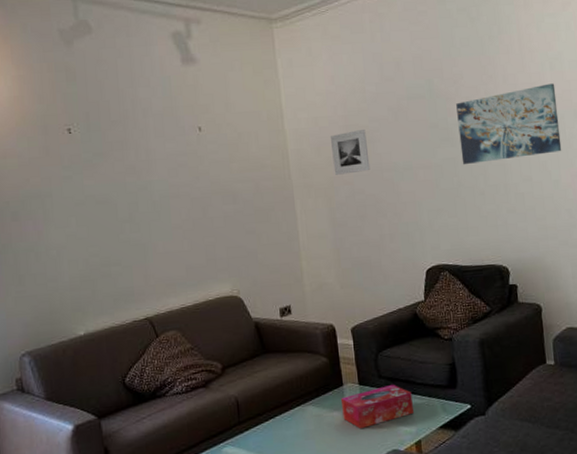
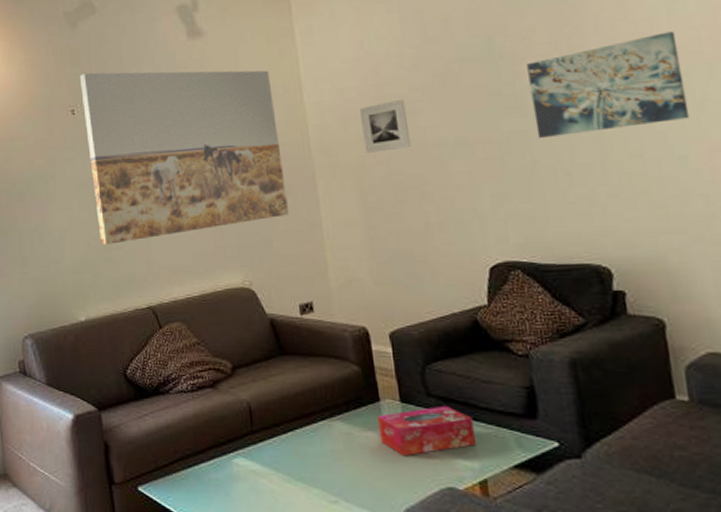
wall art: none [76,92,271,261] -> present [80,70,289,245]

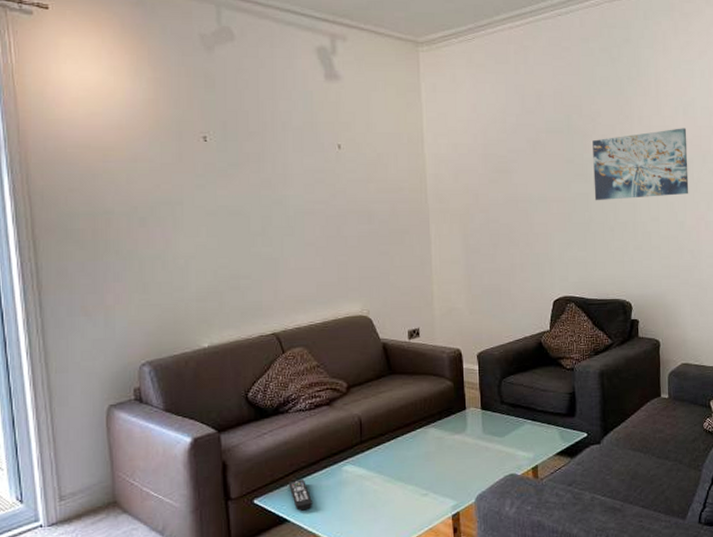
wall art: present [80,70,289,245] -> none [214,101,405,273]
remote control: none [174,469,201,505] -> present [289,479,312,511]
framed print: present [360,99,411,153] -> none [469,158,506,202]
tissue box: present [378,405,476,457] -> none [463,410,532,453]

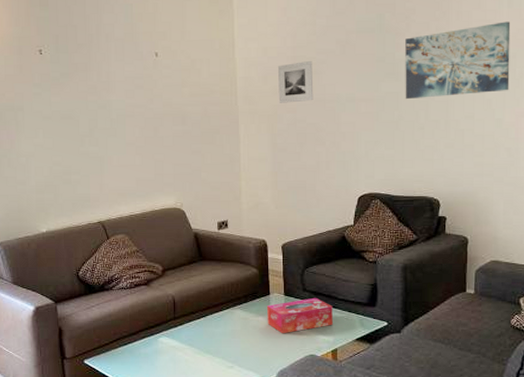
remote control: present [289,479,312,511] -> none [113,347,133,372]
tissue box: none [463,410,532,453] -> present [267,297,333,334]
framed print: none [469,158,506,202] -> present [278,60,314,103]

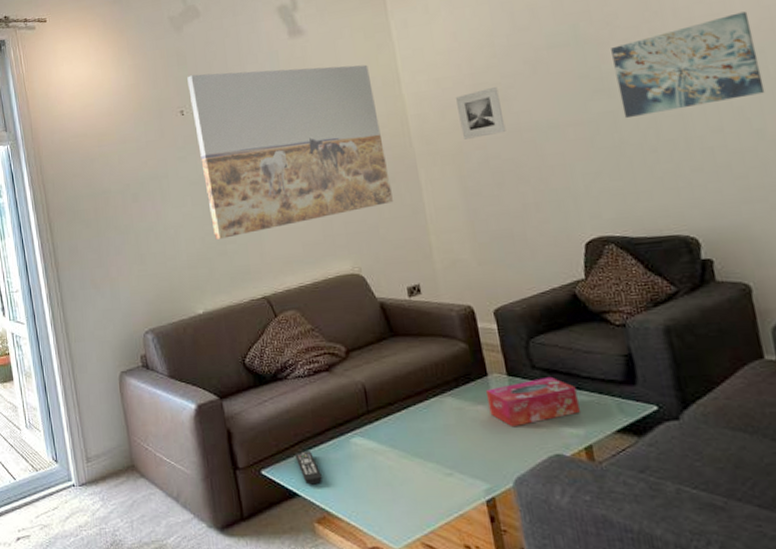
wall art: none [48,17,215,170] -> present [187,64,393,239]
remote control: none [113,347,133,372] -> present [295,451,322,485]

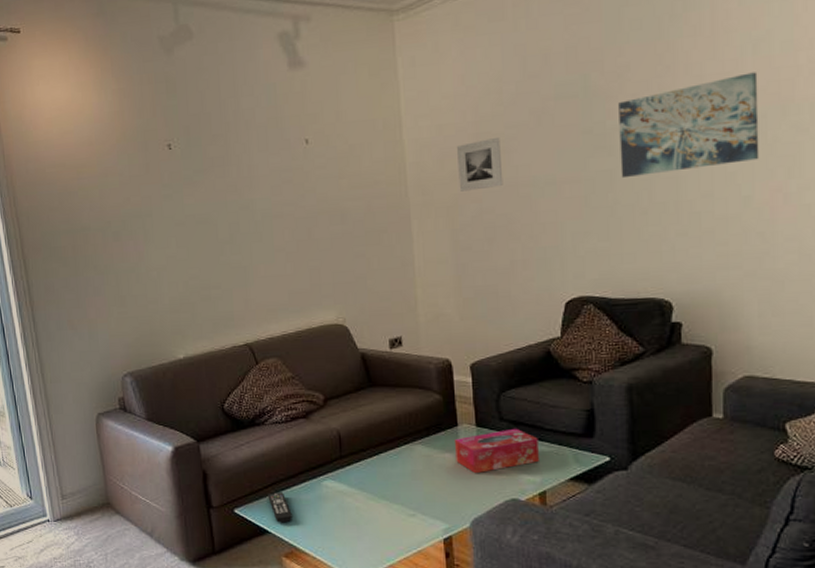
wall art: present [187,64,393,239] -> none [176,104,383,284]

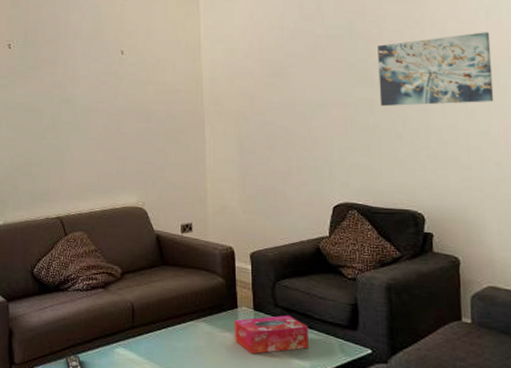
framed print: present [457,136,503,192] -> none [245,63,283,105]

